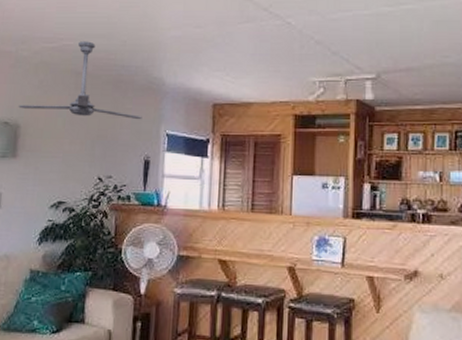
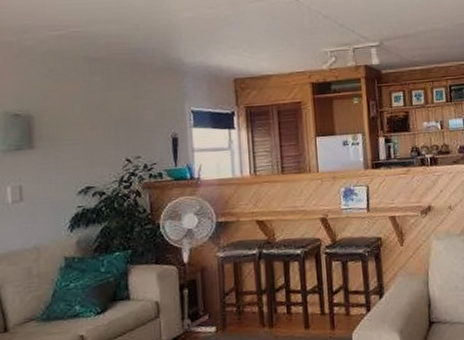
ceiling fan: present [18,41,142,120] -> none [28,27,165,102]

